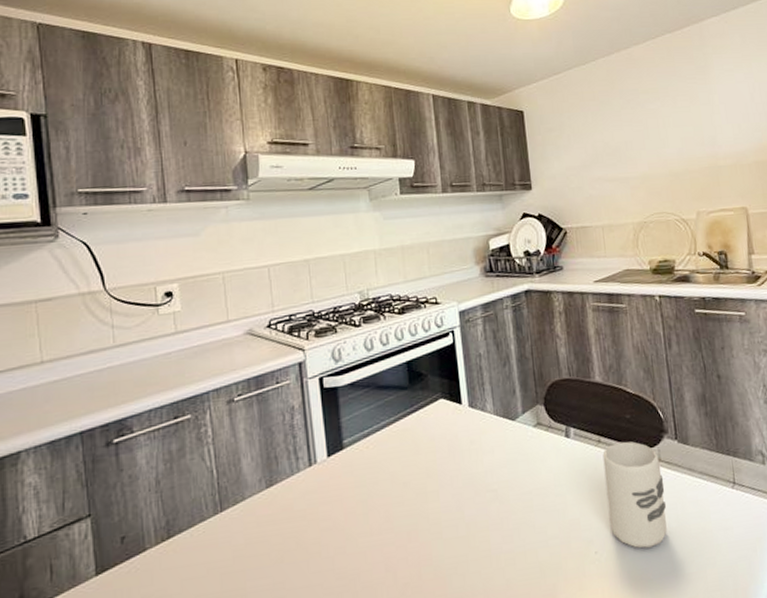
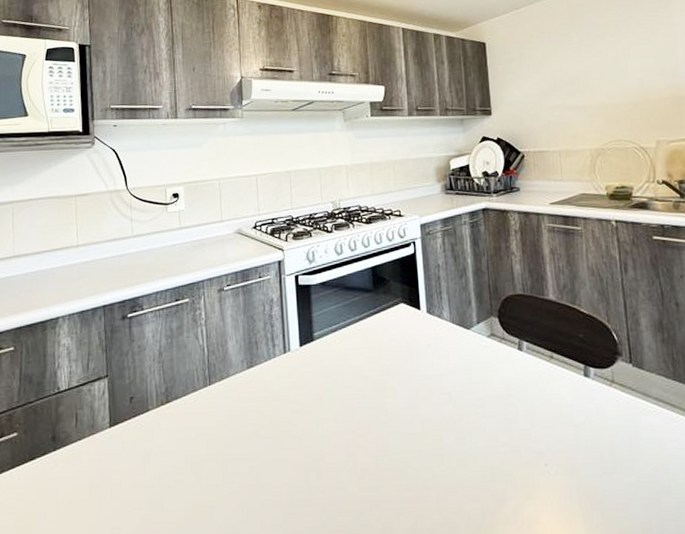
cup: present [602,441,667,548] -> none [555,359,619,467]

